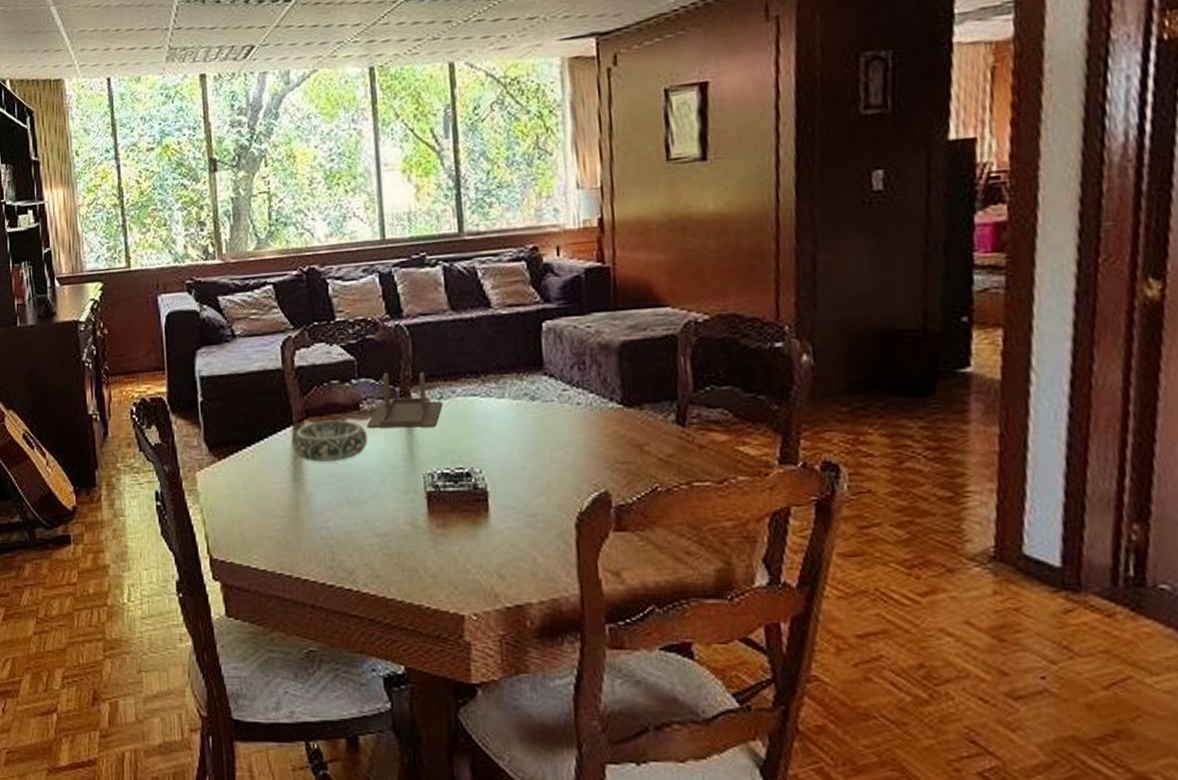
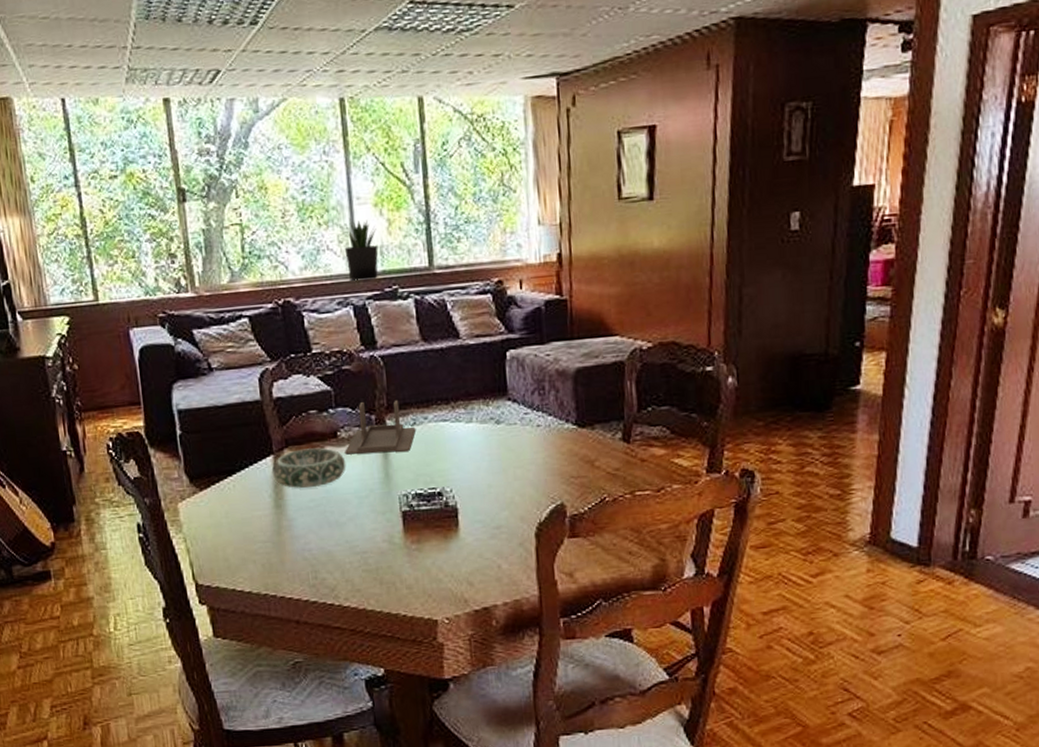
planter: none [371,184,406,248] -> present [344,217,379,281]

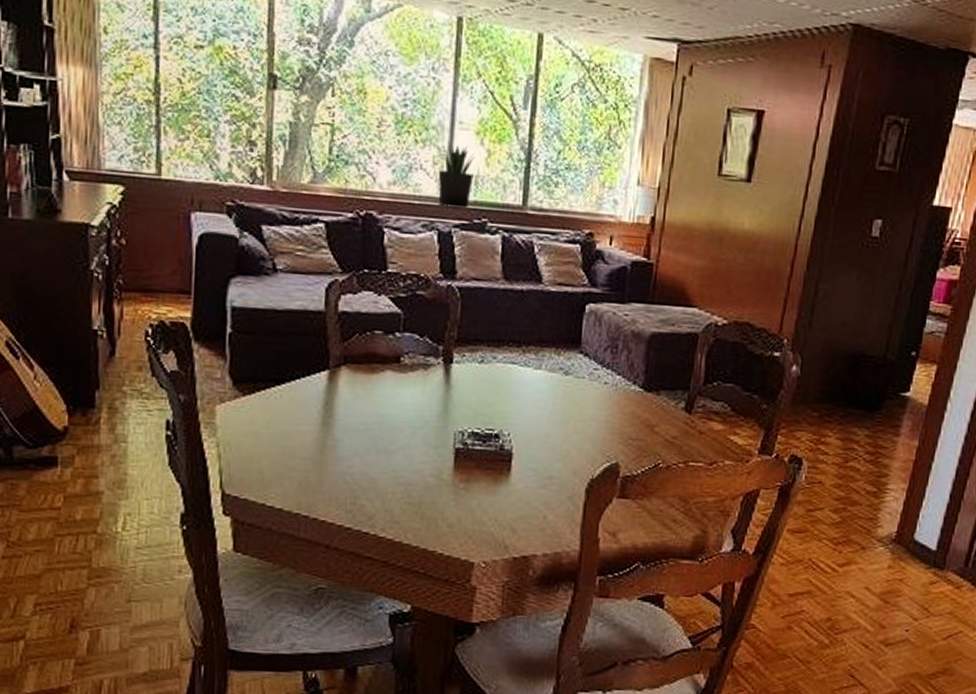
decorative bowl: present [271,447,346,488] -> none [324,369,405,410]
napkin holder: present [345,399,416,455] -> none [405,330,483,388]

